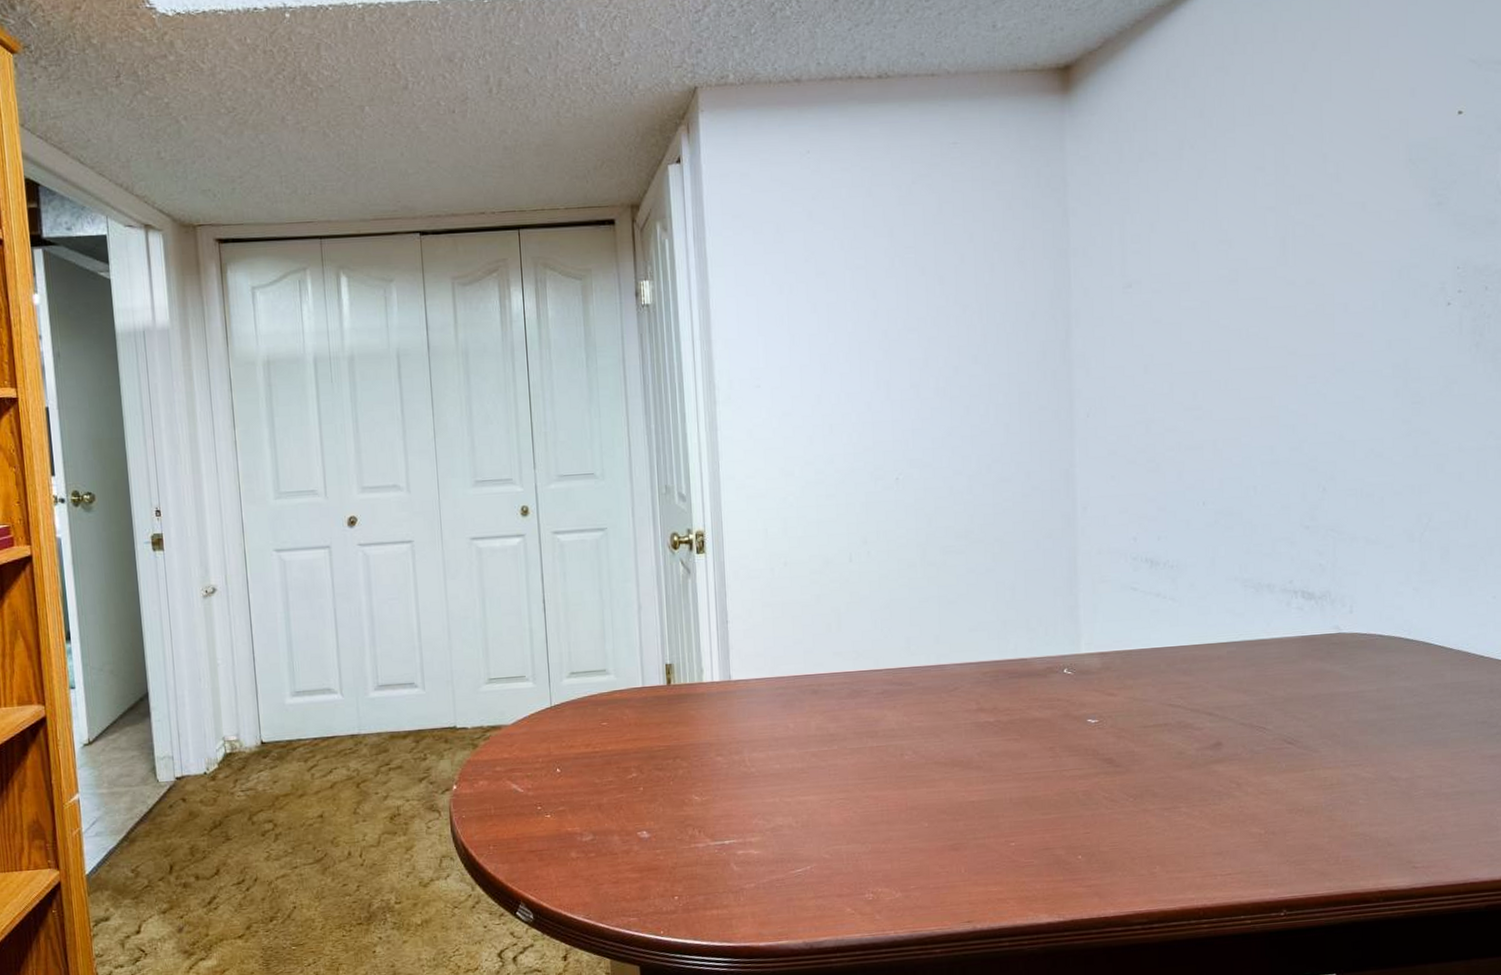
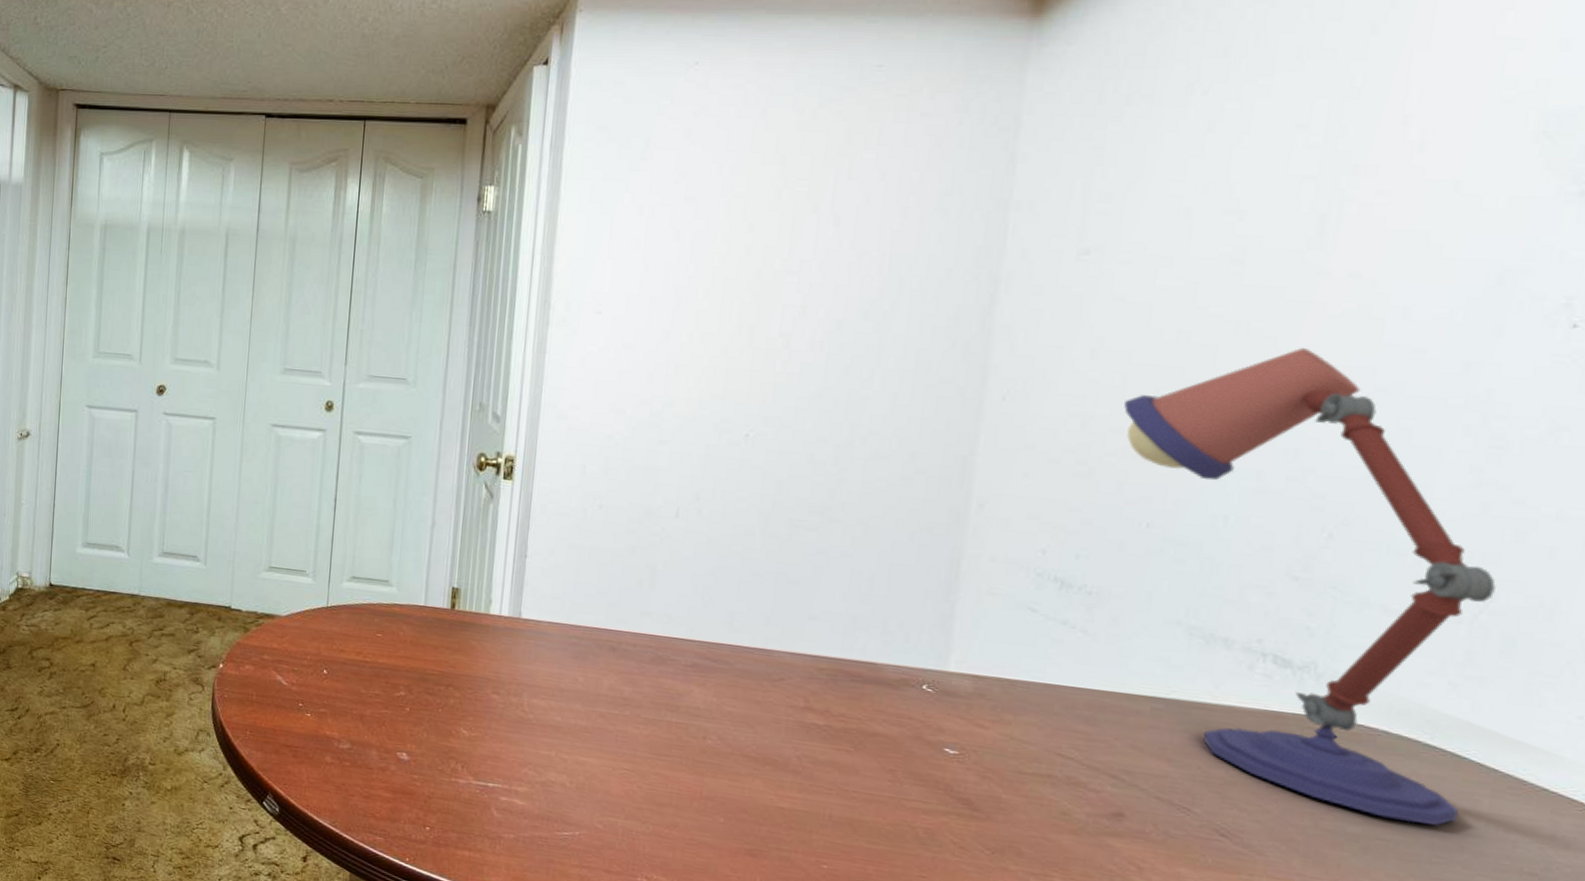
desk lamp: none [1174,343,1433,703] -> present [1124,347,1496,826]

